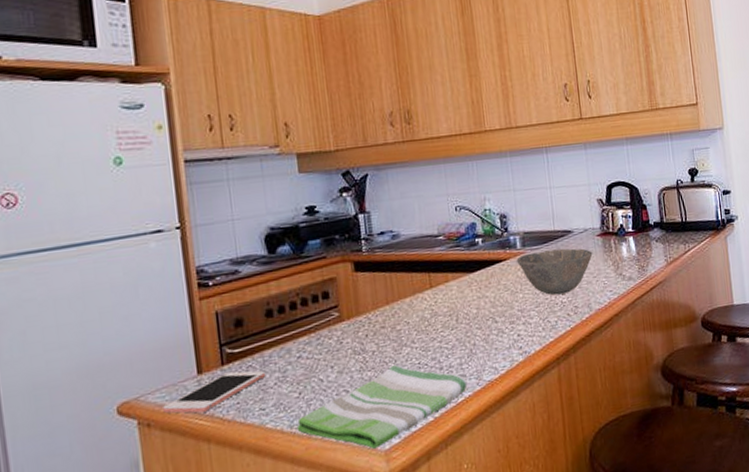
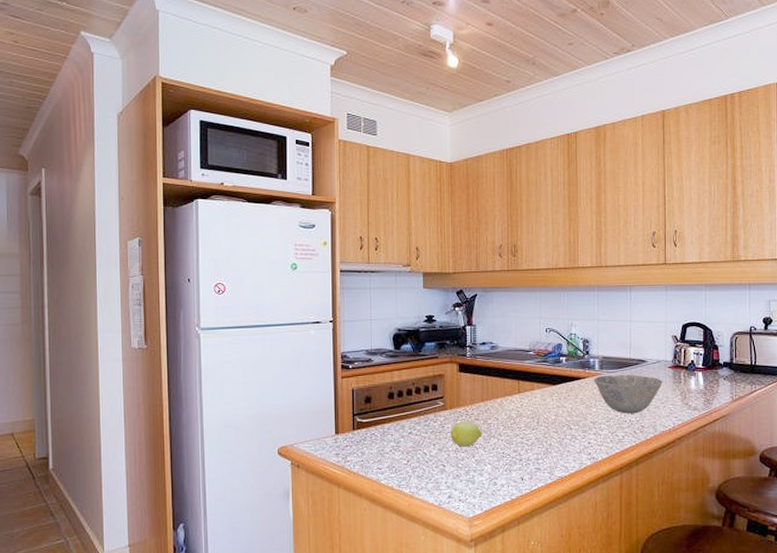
cell phone: present [163,370,265,414] -> none [309,436,383,463]
dish towel: present [296,364,468,449] -> none [403,450,541,515]
fruit: none [351,331,392,365] -> present [450,421,482,447]

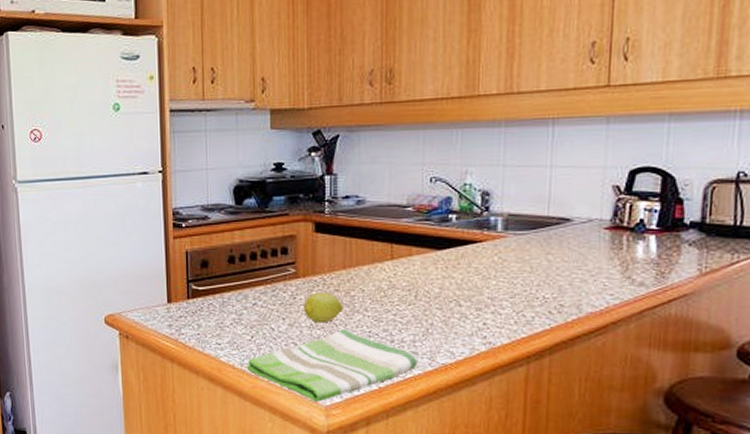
dish towel: none [403,450,541,515] -> present [246,328,418,402]
bowl: present [594,375,663,414] -> none [494,238,595,289]

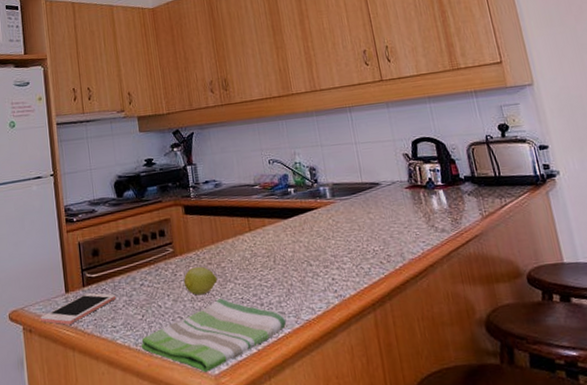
cell phone: none [139,305,223,336] -> present [41,292,115,325]

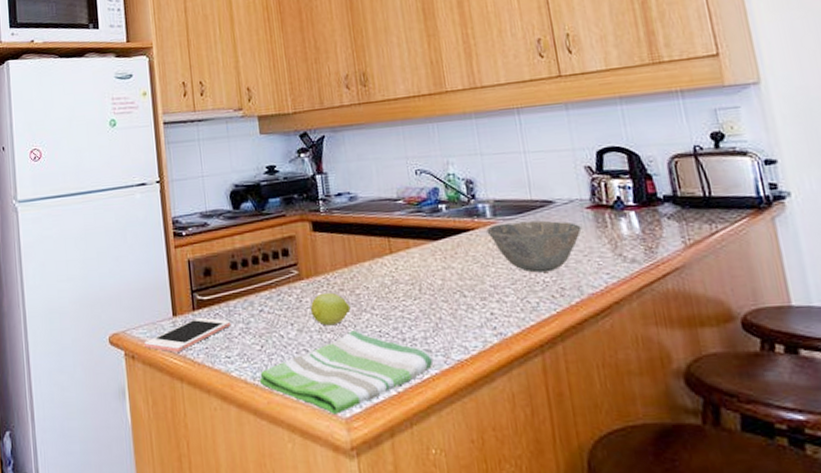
bowl: none [327,199,402,243] -> present [486,220,582,273]

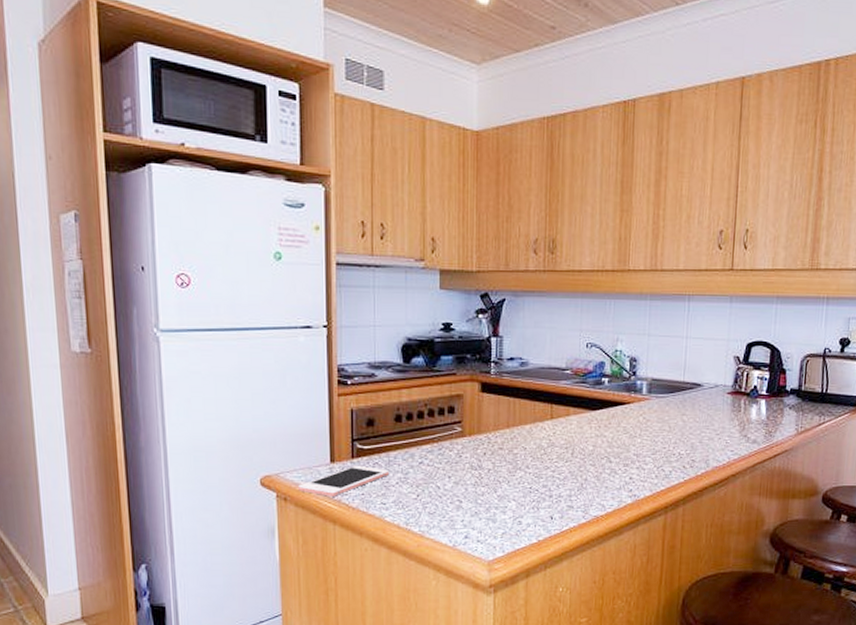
dish towel: present [259,329,434,414] -> none [411,485,574,557]
fruit: present [310,292,351,326] -> none [468,450,507,480]
bowl: present [486,220,582,273] -> none [640,400,720,446]

